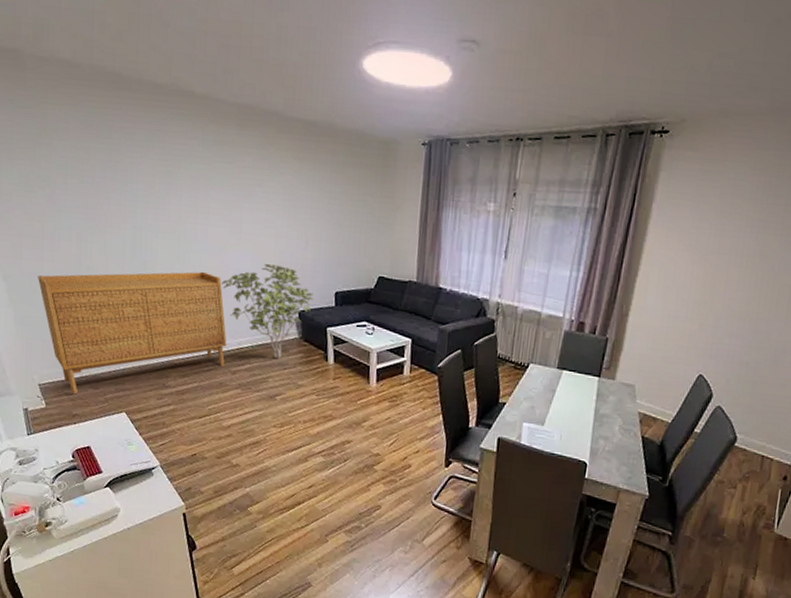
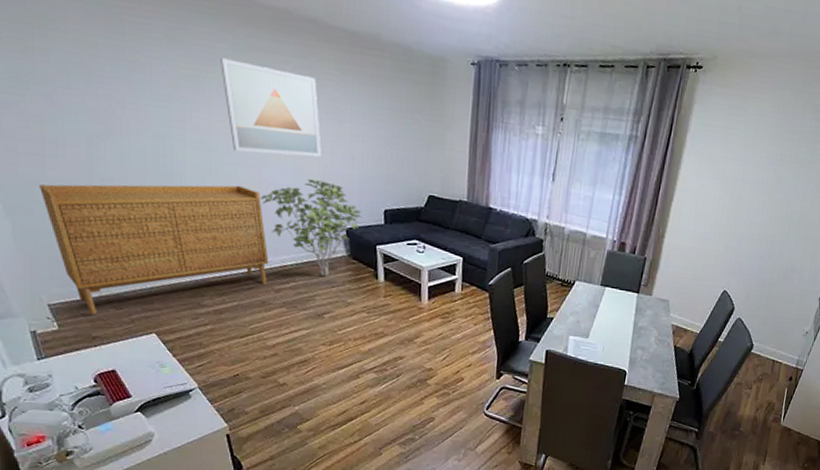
wall art: none [191,154,278,242] -> present [221,58,322,157]

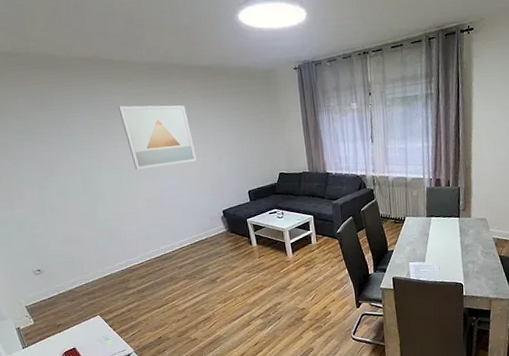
sideboard: present [40,184,269,315] -> none [11,194,172,309]
shrub: present [260,178,362,276] -> none [158,178,233,250]

